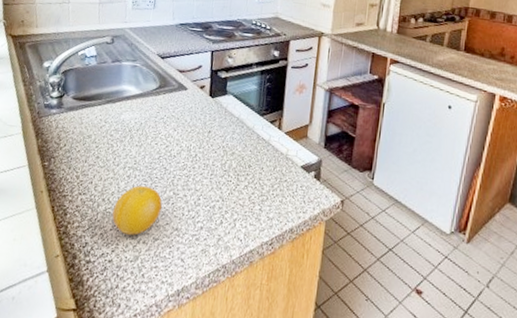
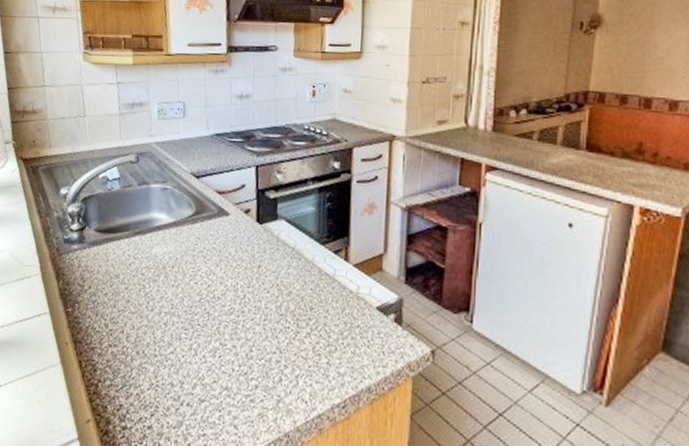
fruit: present [112,185,162,236] -> none [149,334,207,396]

